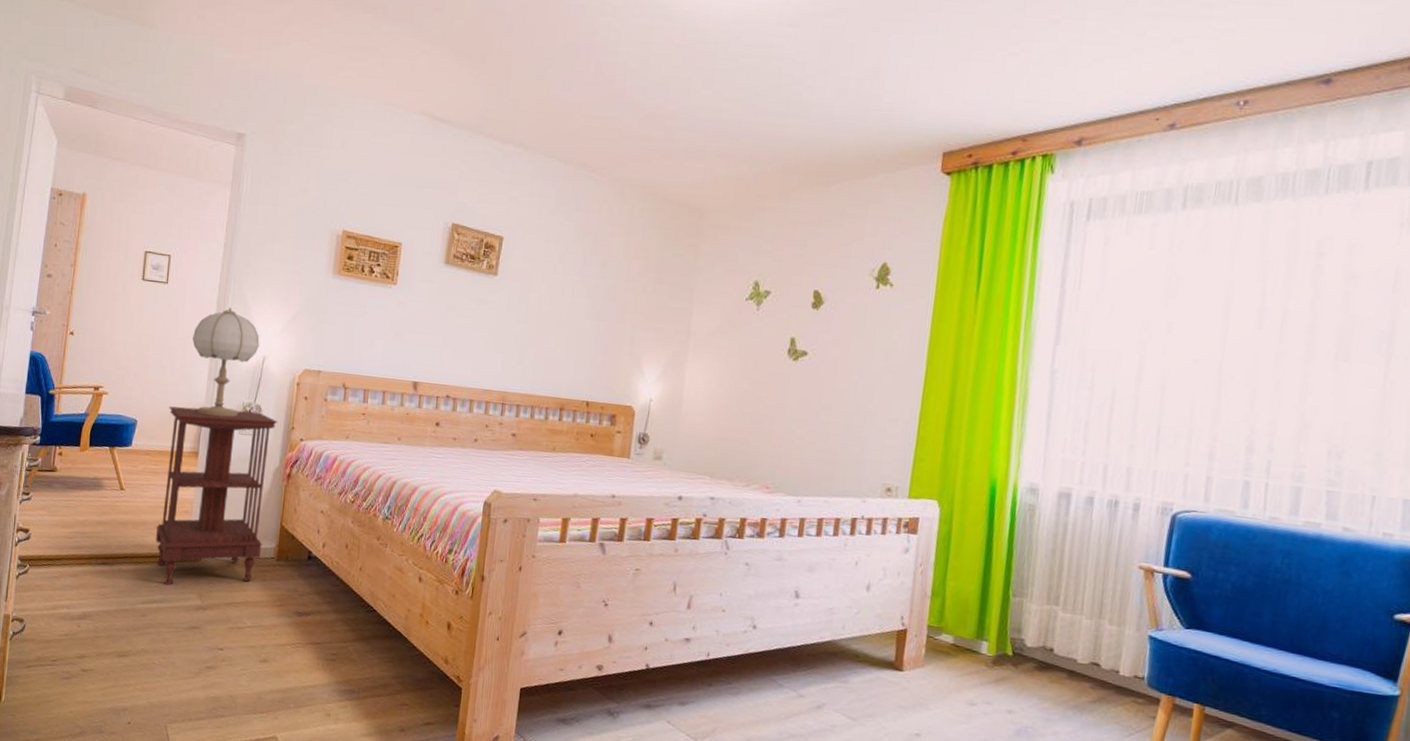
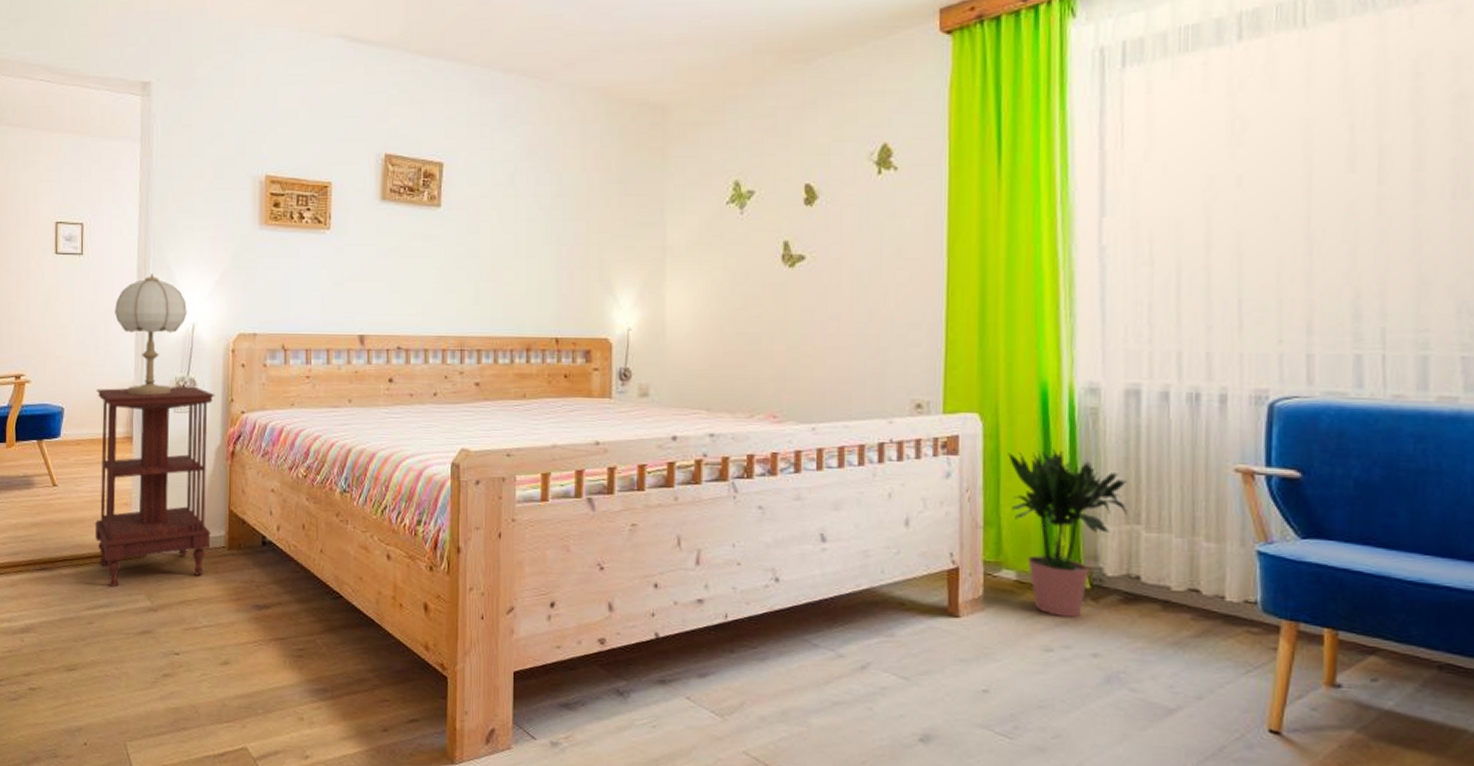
potted plant: none [956,536,1051,679] -> present [1008,449,1127,617]

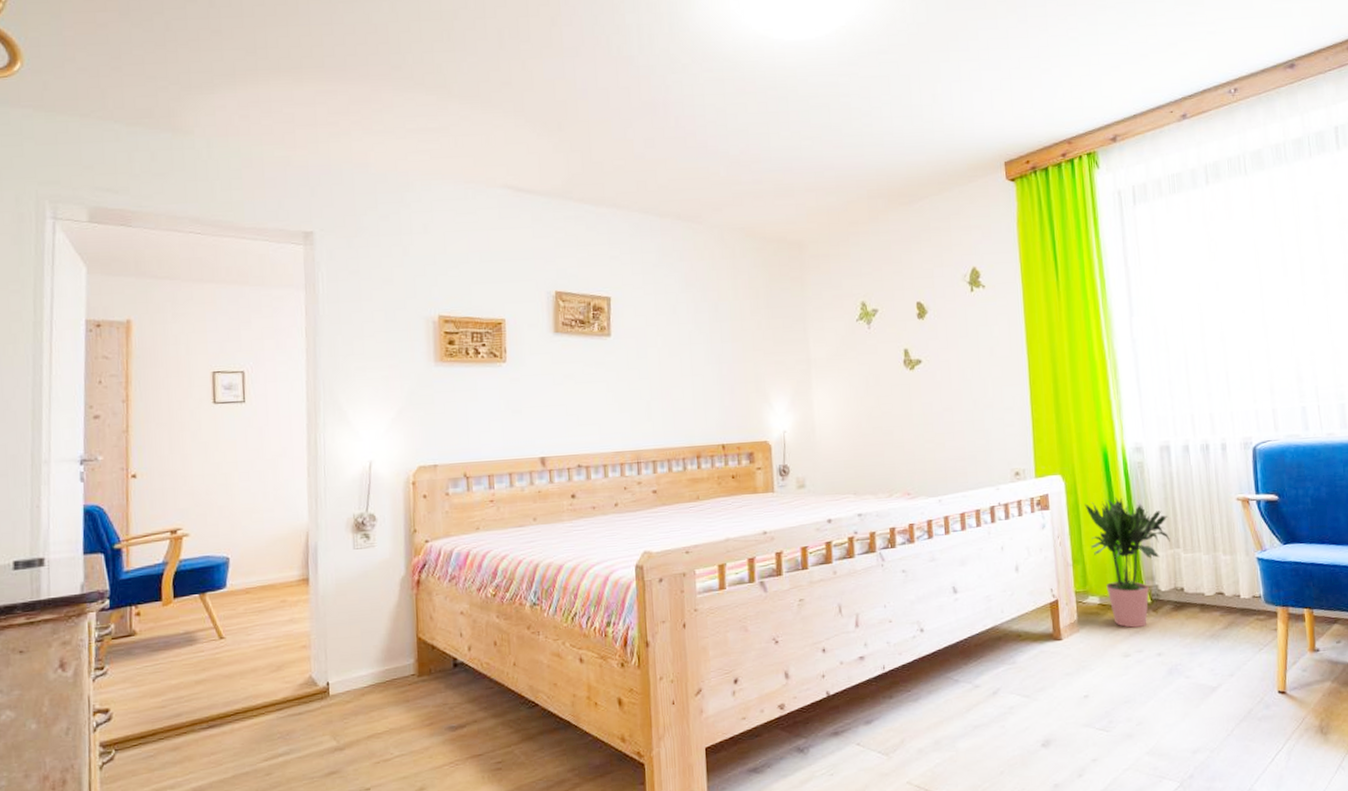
side table: present [94,386,215,588] -> none [265,521,399,734]
table lamp: present [115,274,187,396] -> none [283,416,363,537]

